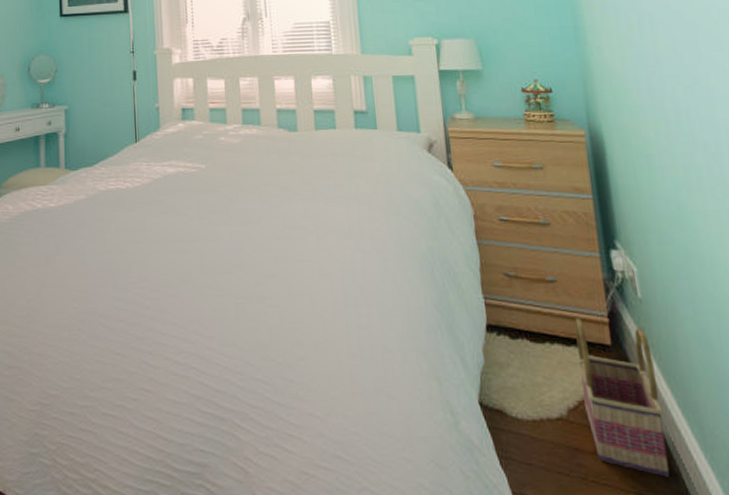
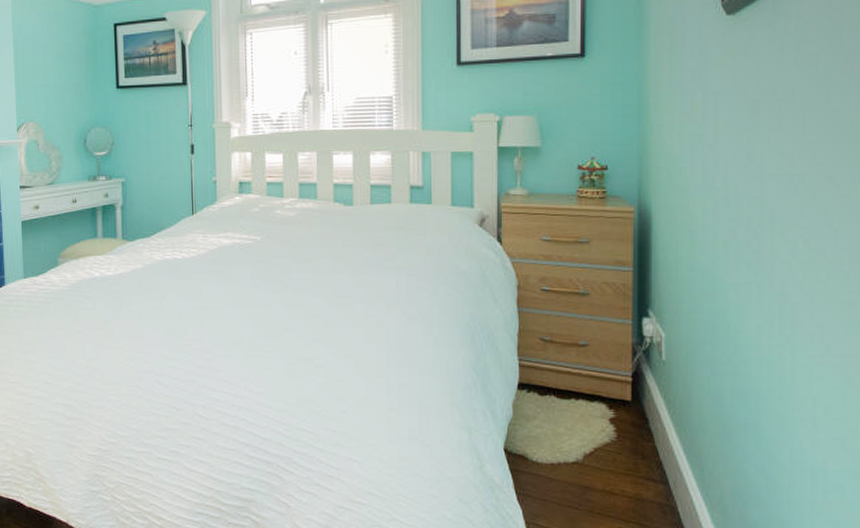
basket: present [574,318,671,477] -> none [599,378,670,510]

